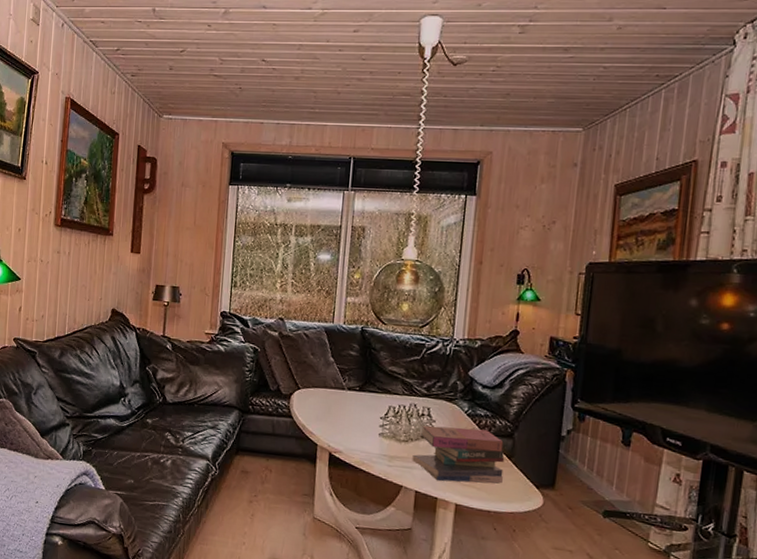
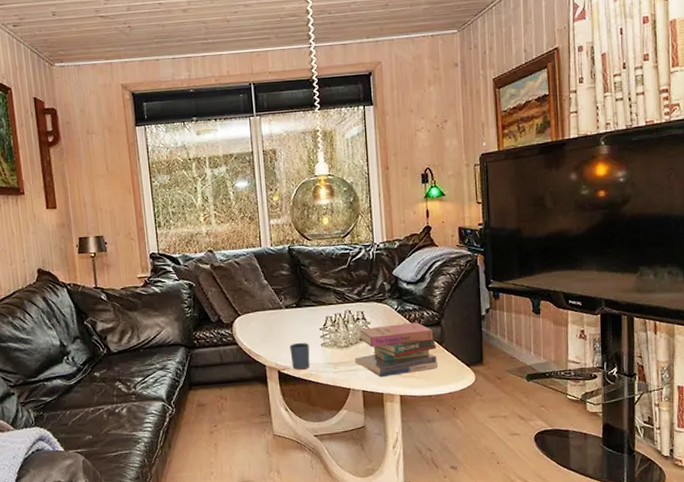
mug: none [345,427,366,457] -> present [290,342,310,370]

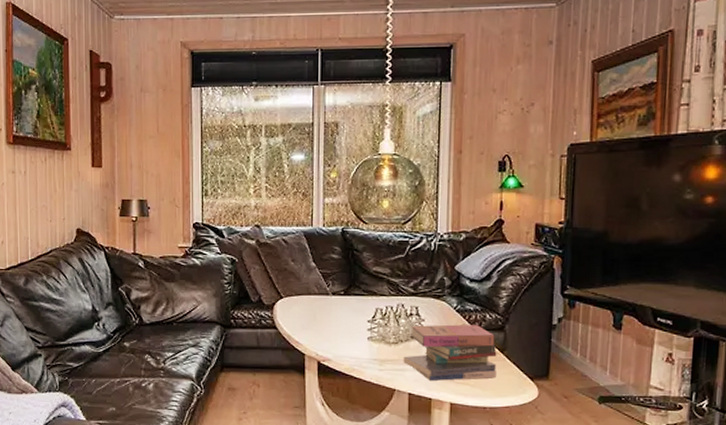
mug: present [290,342,310,370] -> none [333,333,354,363]

